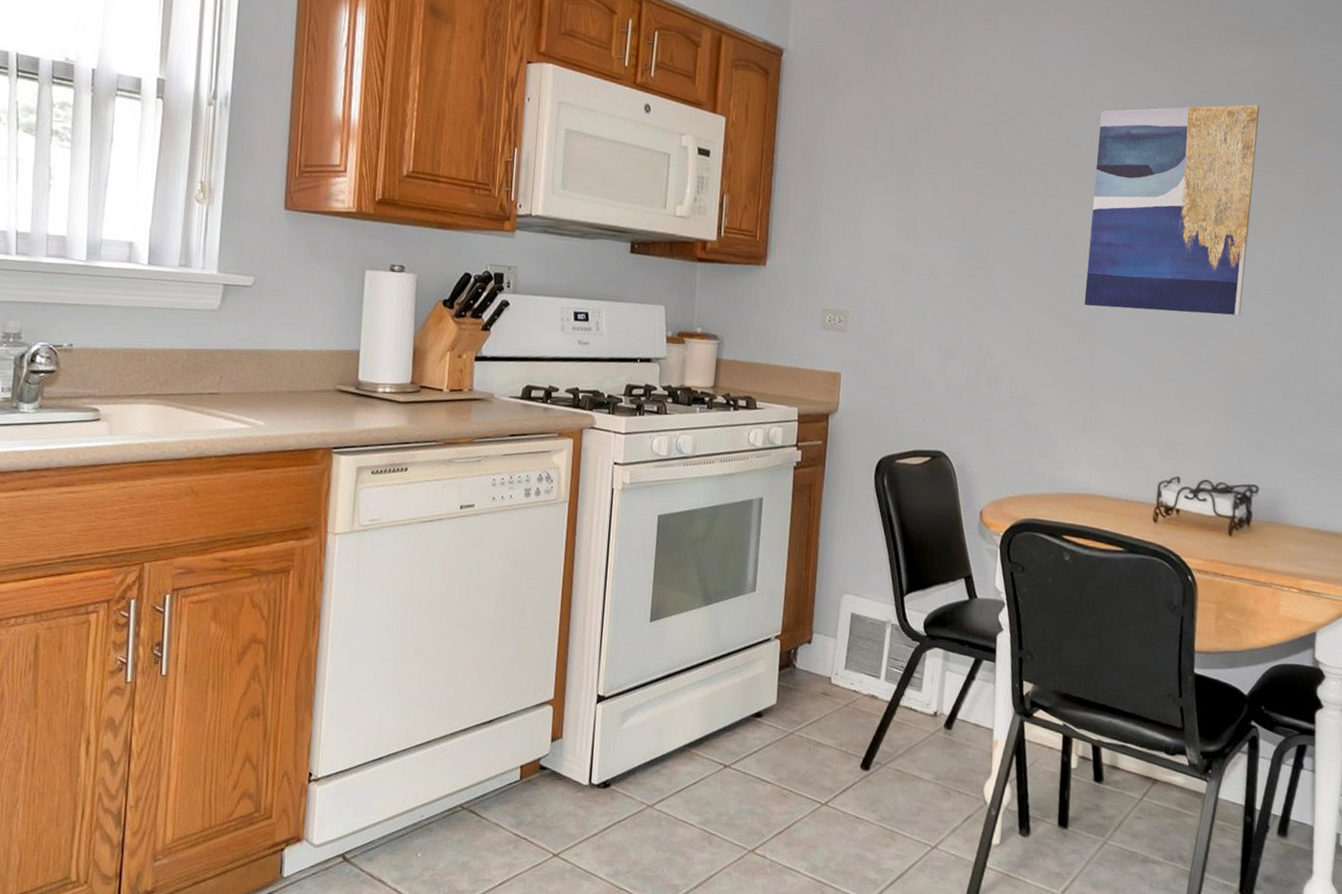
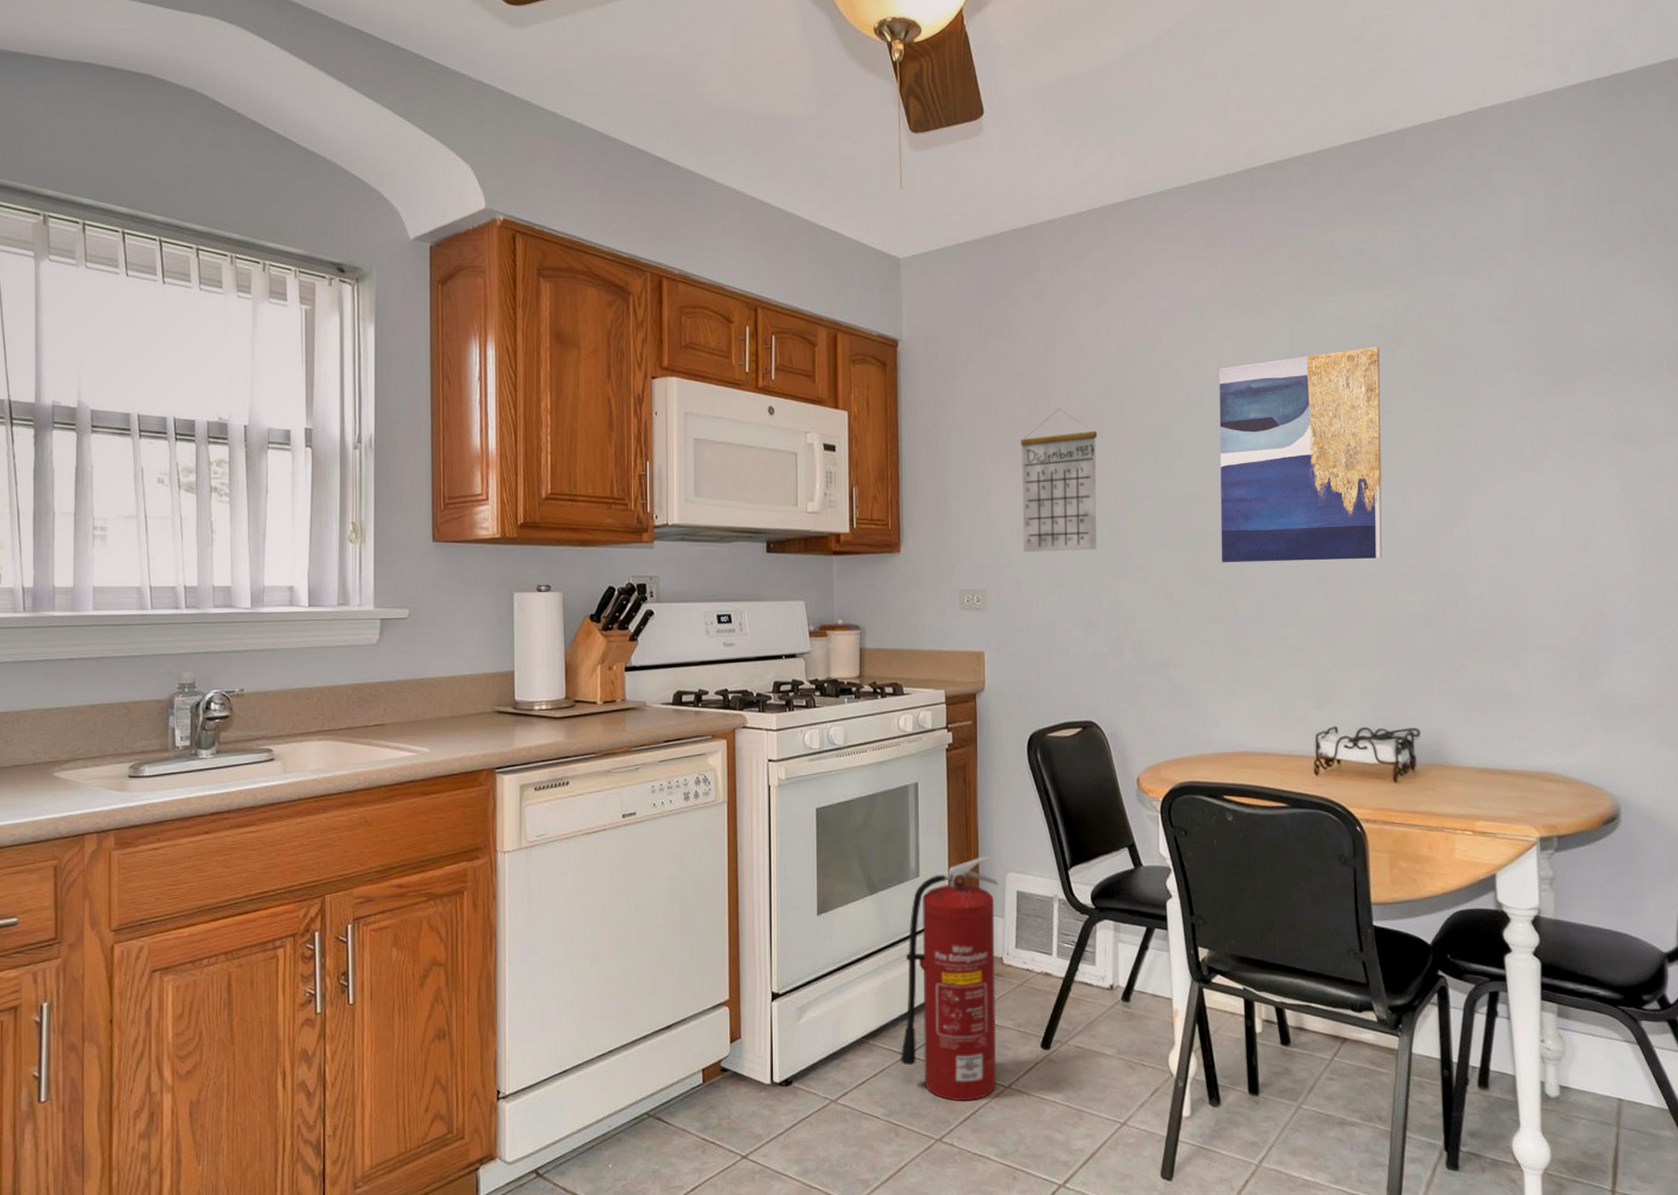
fire extinguisher: none [720,576,834,815] -> present [900,856,998,1102]
calendar: none [889,135,975,281] -> present [1021,409,1098,553]

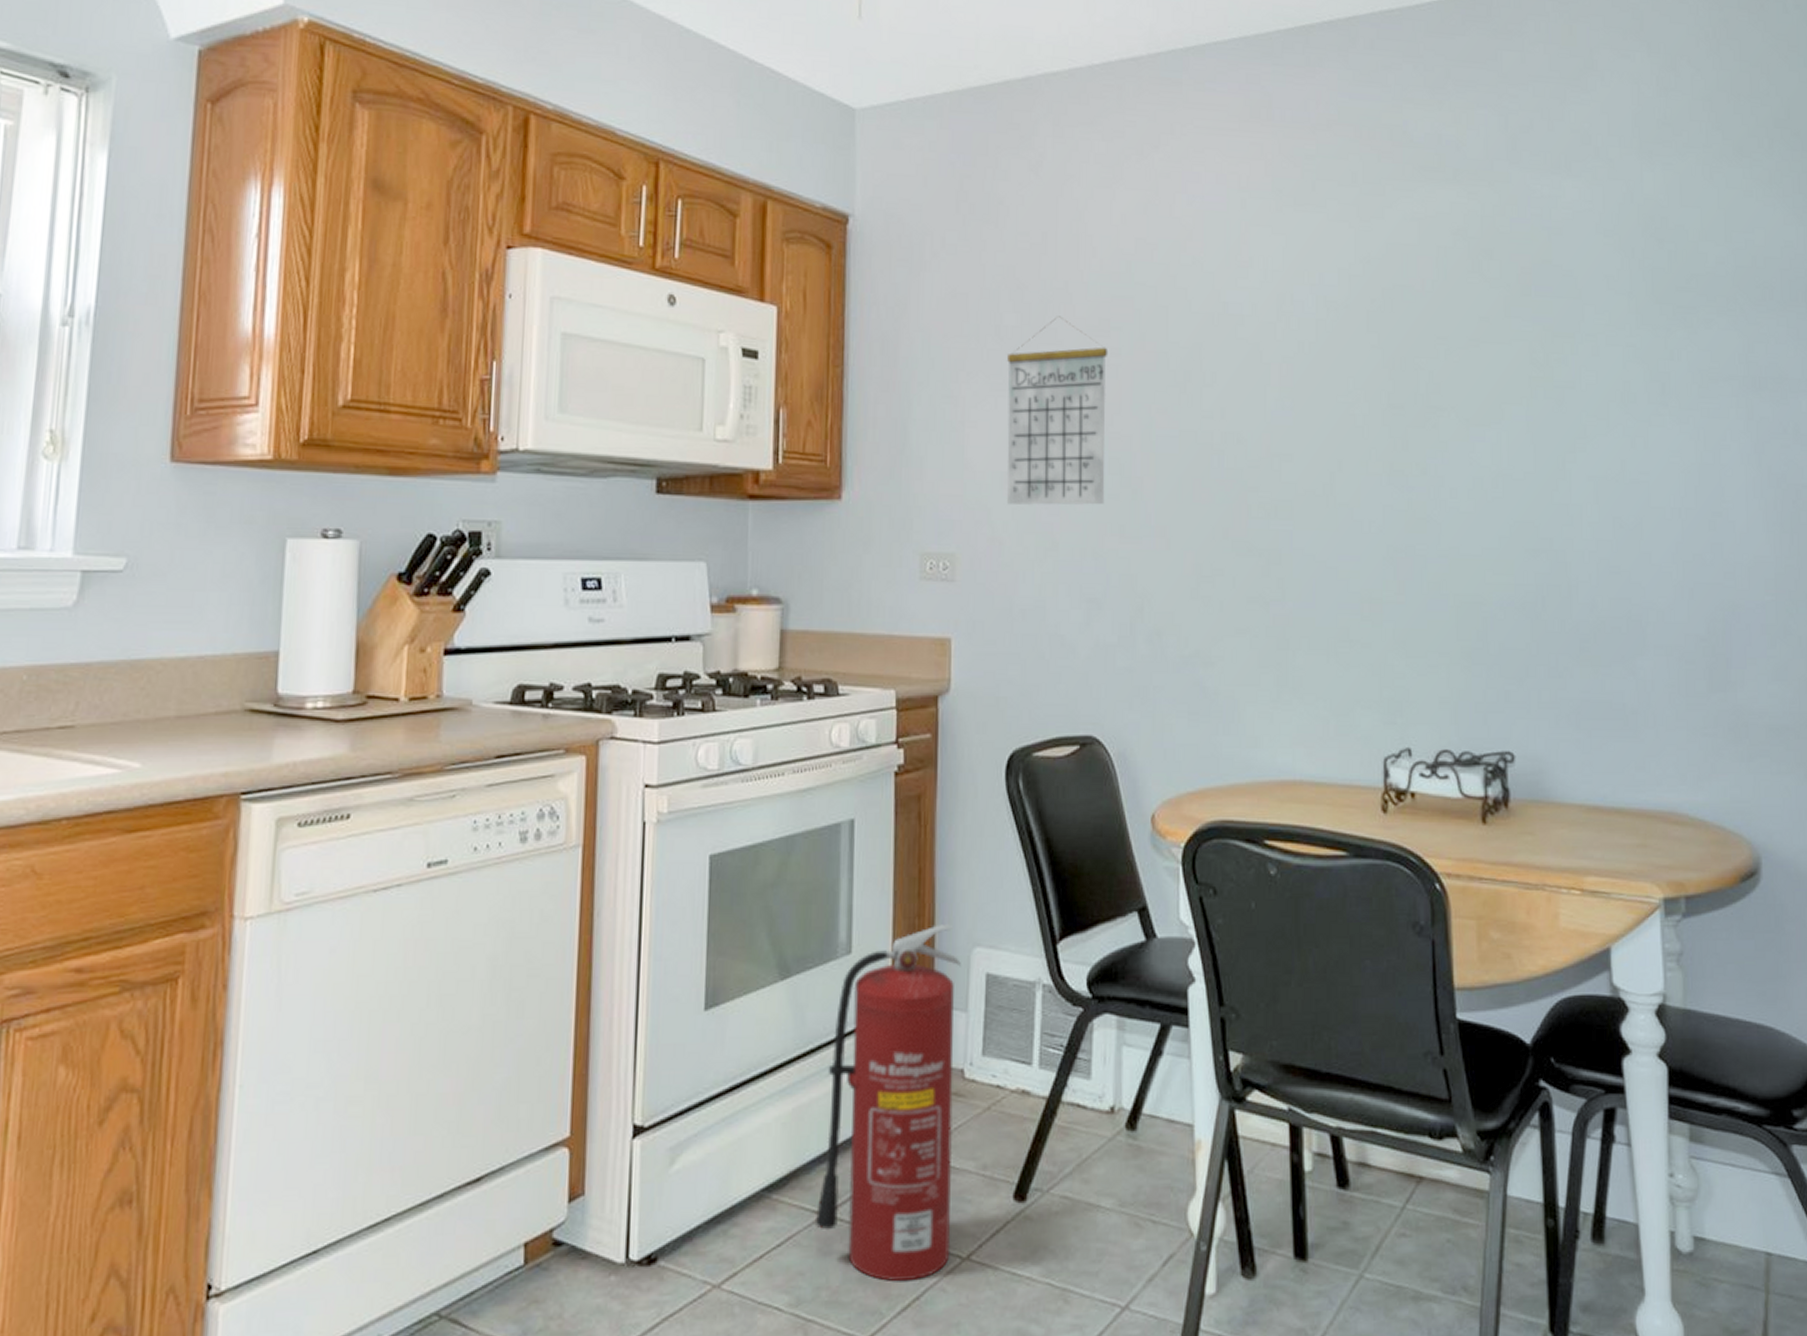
wall art: present [1219,346,1383,563] -> none [1264,256,1468,528]

